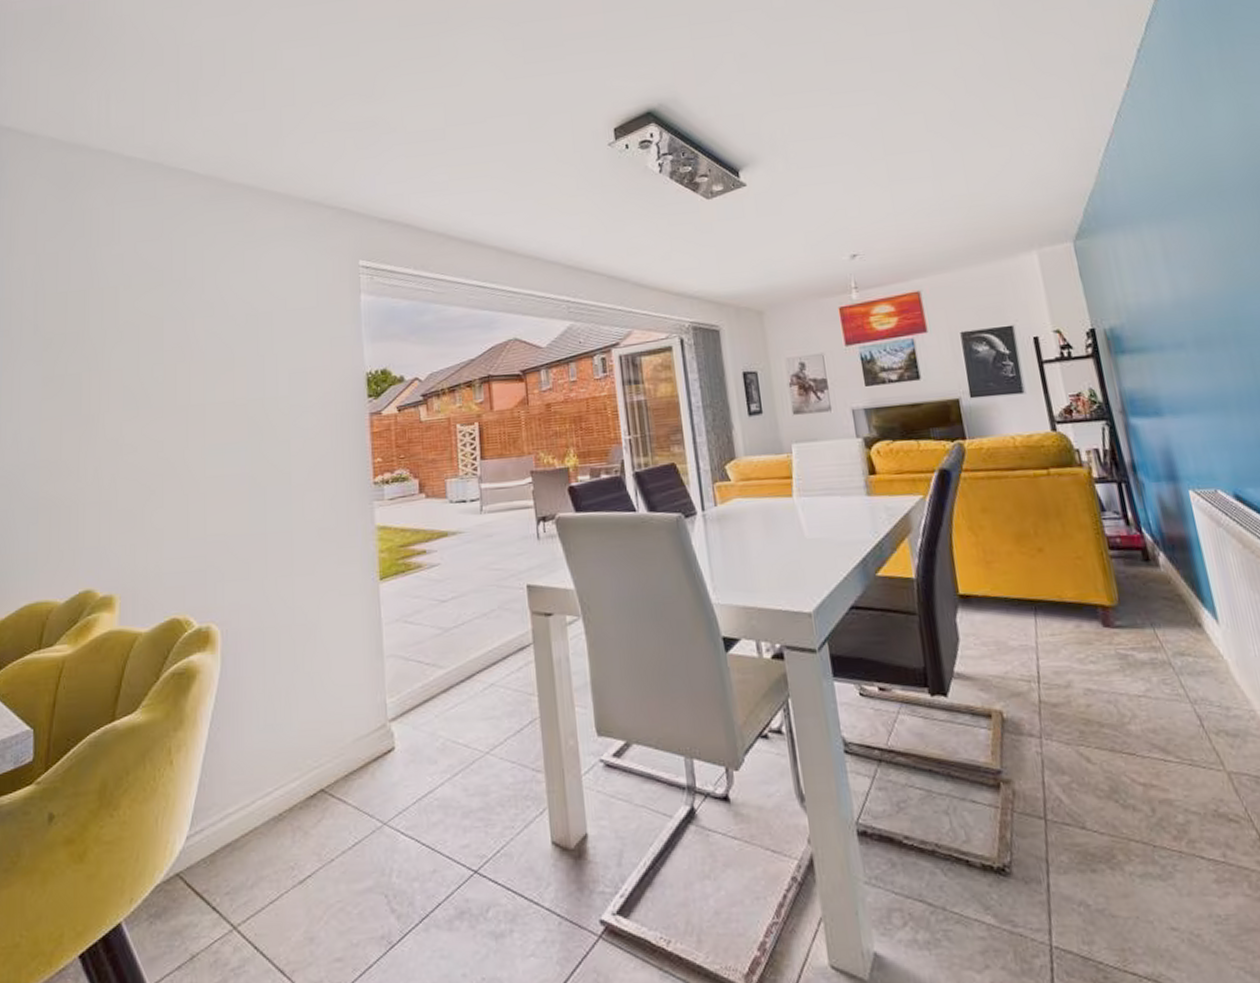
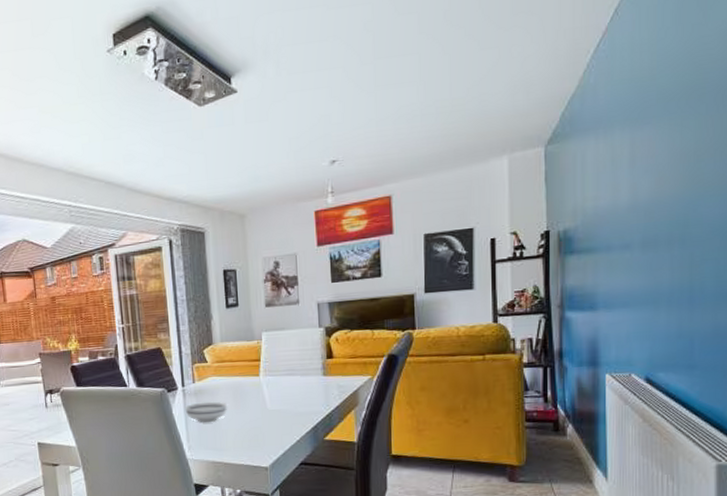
bowl: none [706,528,758,556] -> present [185,401,228,422]

